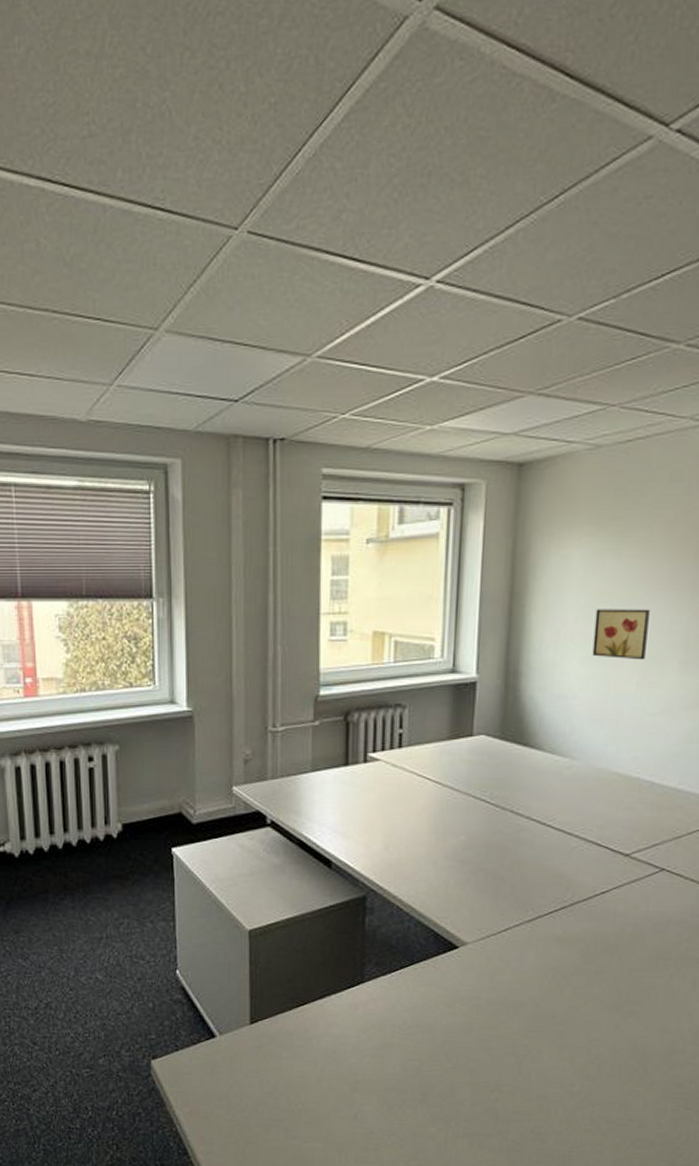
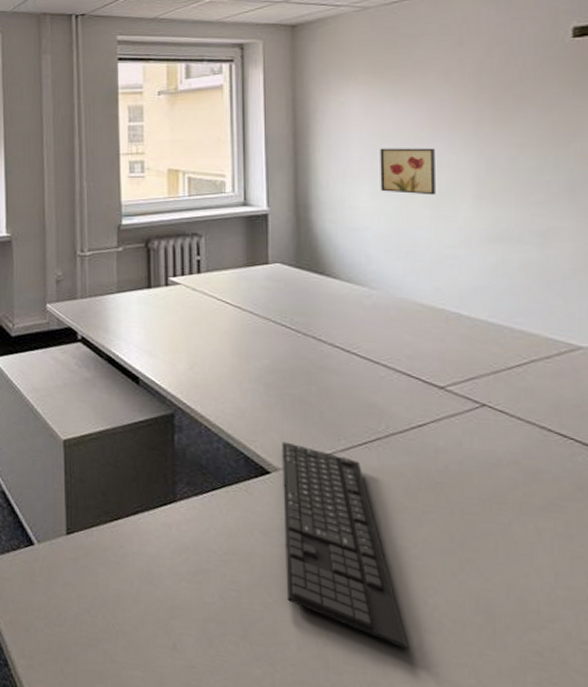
keyboard: none [465,916,571,1095] -> present [282,441,409,650]

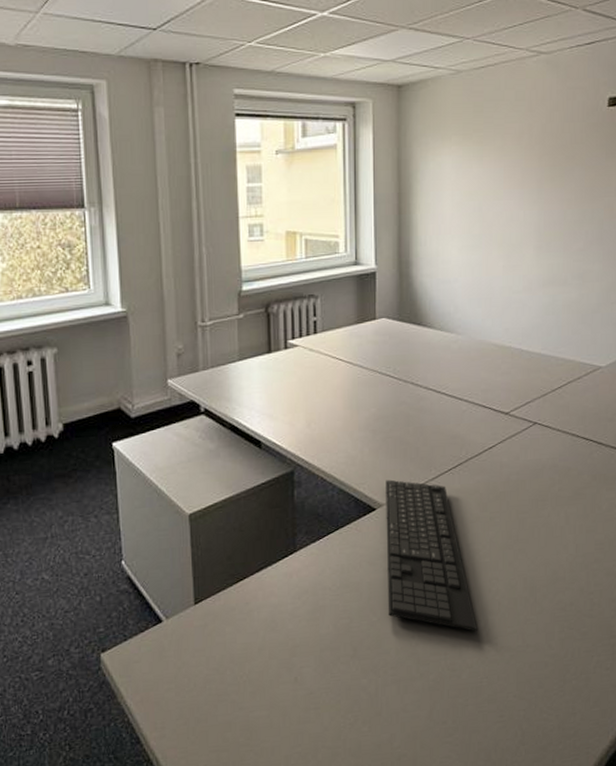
wall art: present [380,148,436,195] -> none [467,204,508,248]

